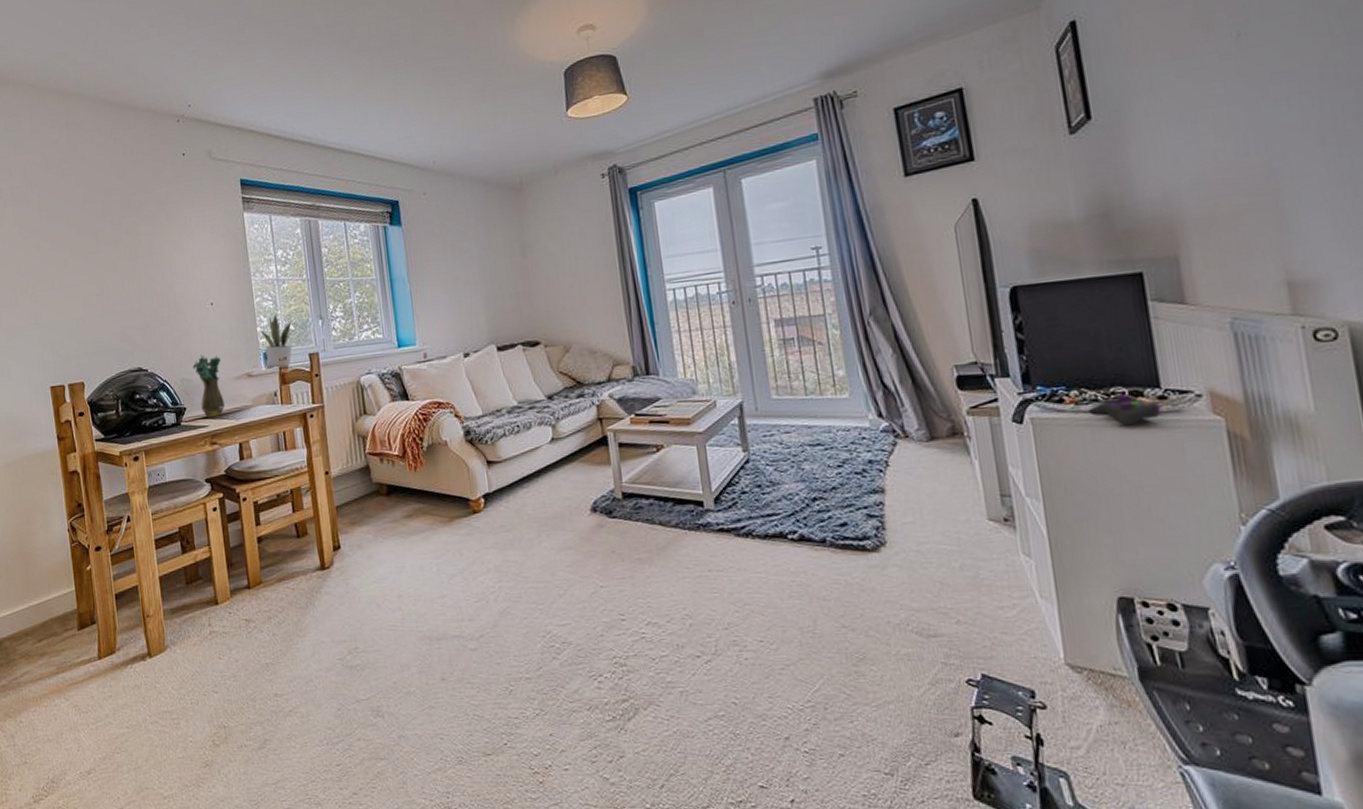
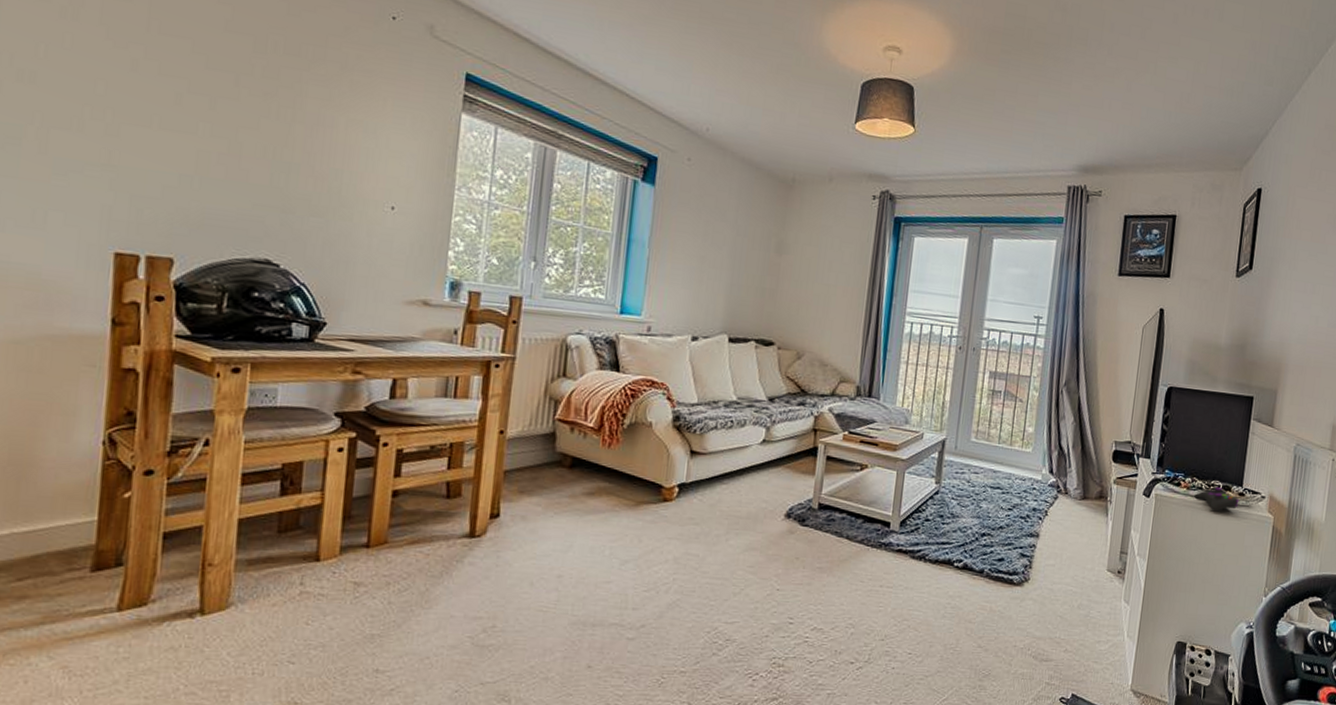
vase: present [192,354,225,417] -> none [347,264,390,342]
potted plant: present [260,313,297,369] -> none [451,240,502,305]

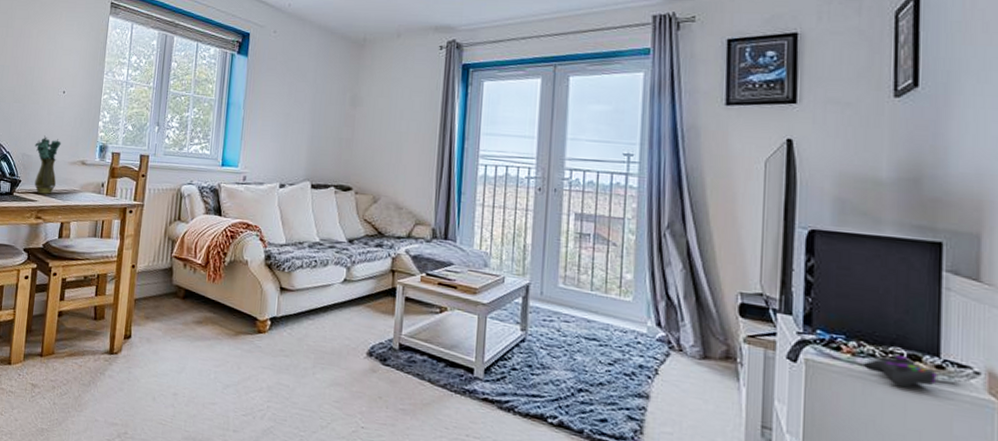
vase: none [347,264,390,342] -> present [34,135,61,194]

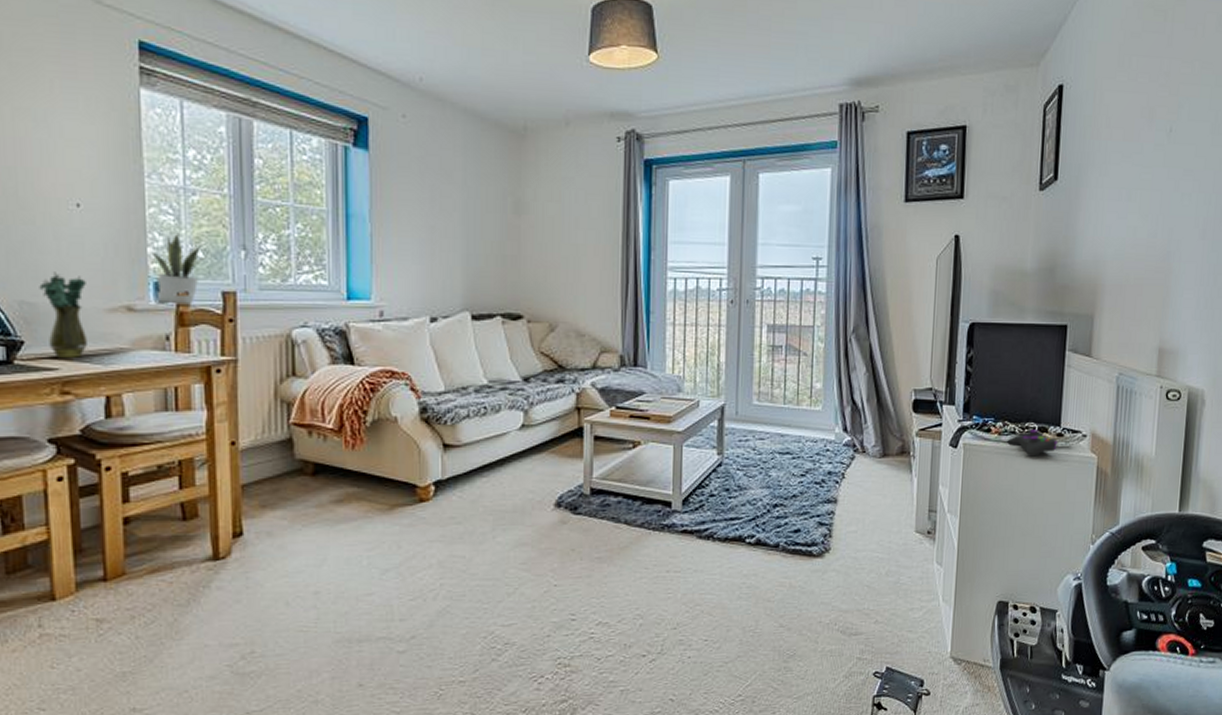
potted plant: none [101,112,135,163] -> present [151,232,208,305]

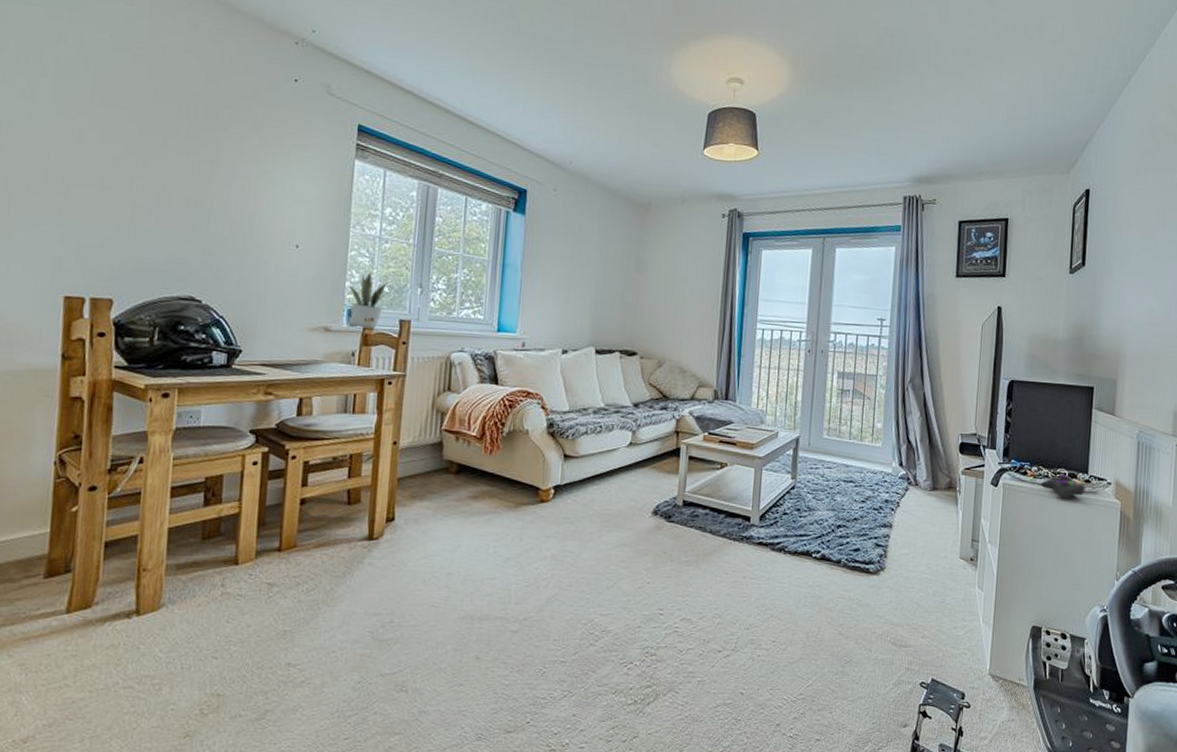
vase: present [39,272,89,358] -> none [259,297,296,366]

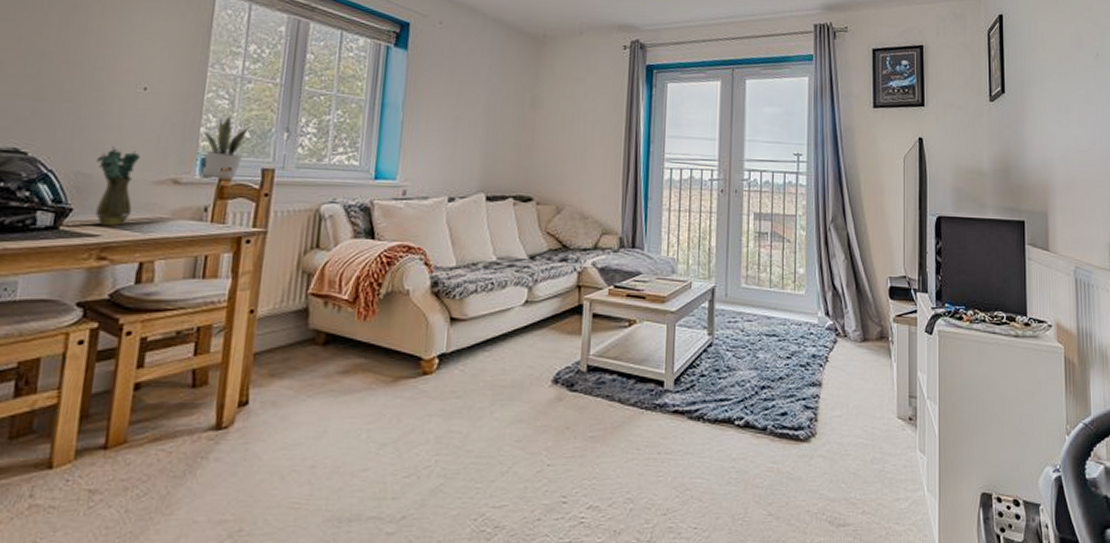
vase: none [259,297,296,366] -> present [95,146,140,226]
game controller: present [1041,475,1085,499] -> none [978,319,1026,345]

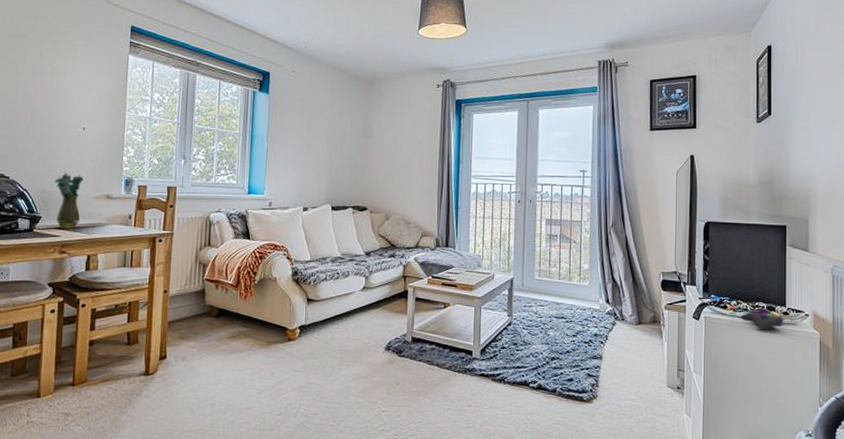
potted plant: present [203,115,254,180] -> none [125,147,161,195]
game controller: none [978,319,1026,345] -> present [741,308,784,330]

